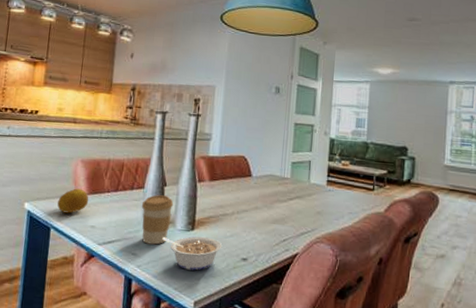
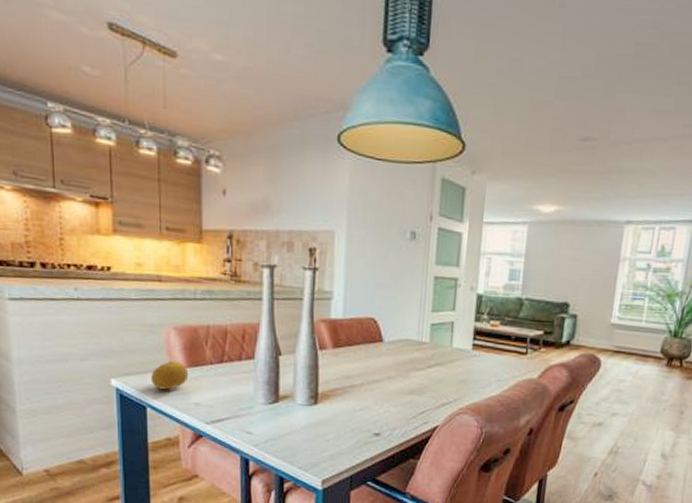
coffee cup: present [141,195,174,245] -> none [253,366,292,422]
legume: present [162,236,223,271] -> none [281,411,351,448]

